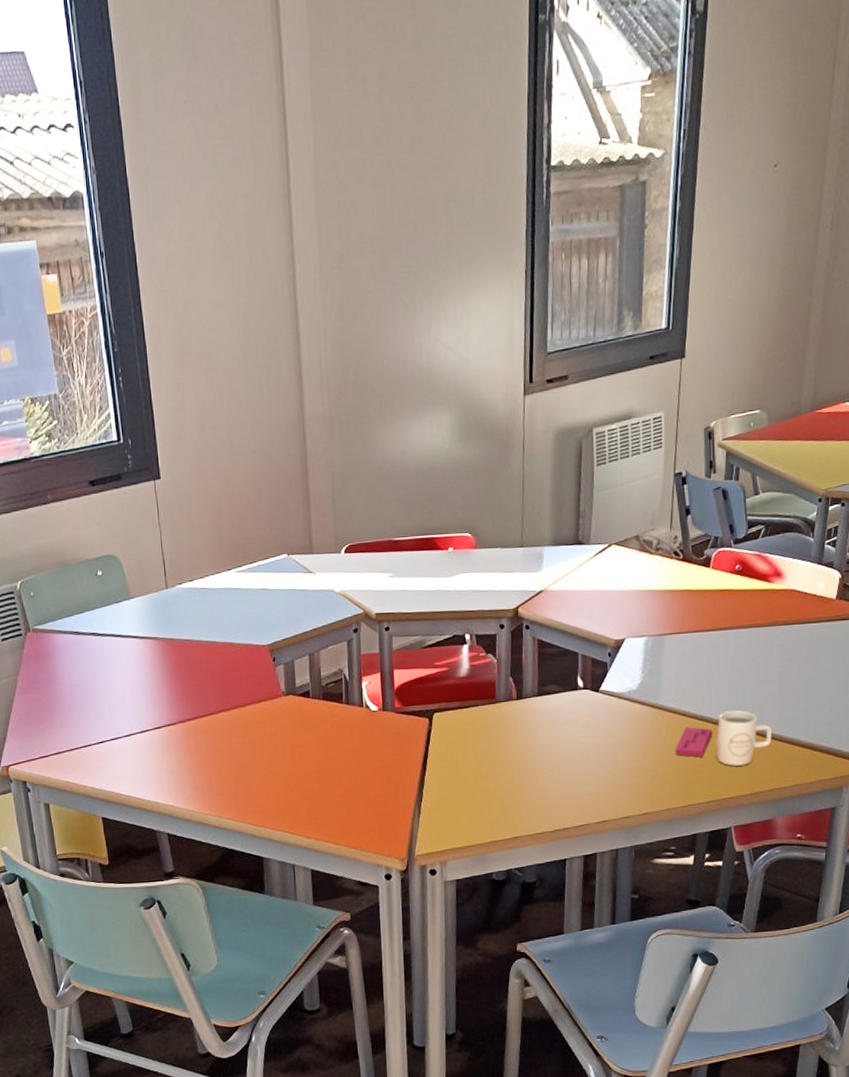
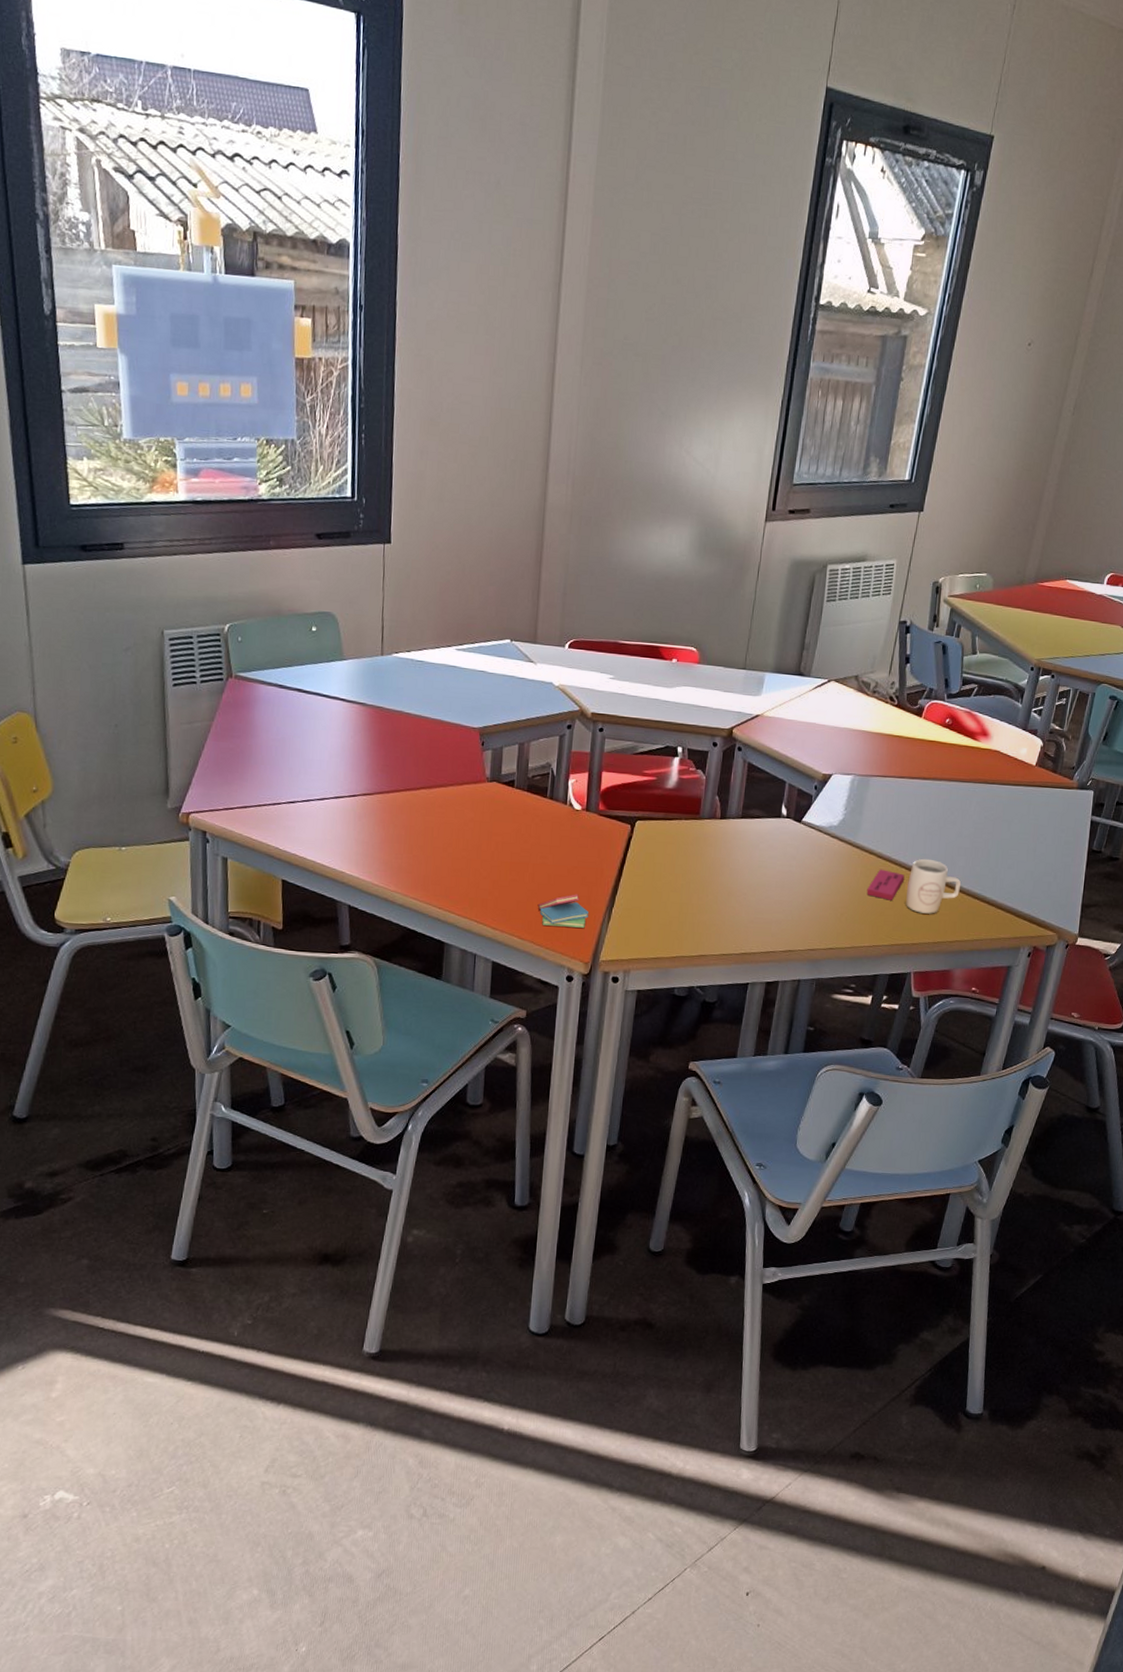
sticky notes: none [347,793,398,828] -> present [537,894,589,928]

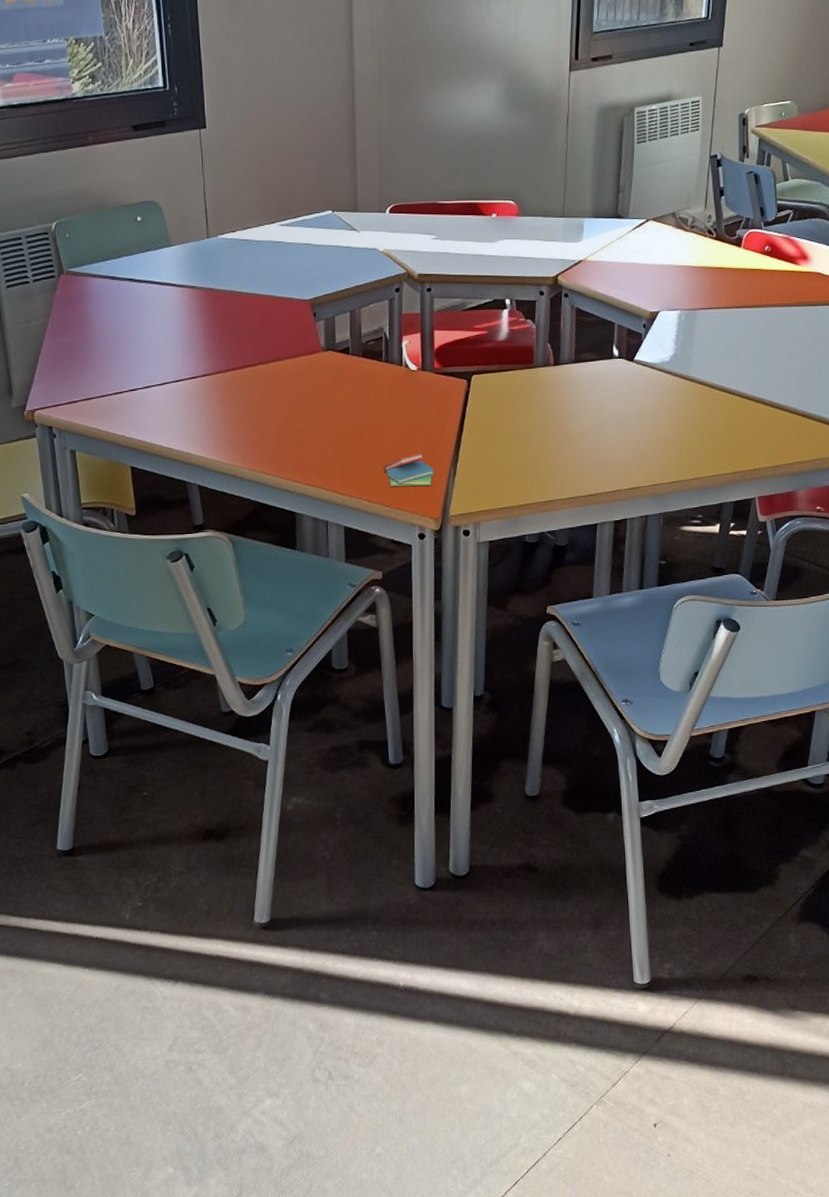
eraser: present [866,869,905,901] -> none [704,399,740,429]
mug: present [906,858,962,914] -> none [743,384,796,439]

